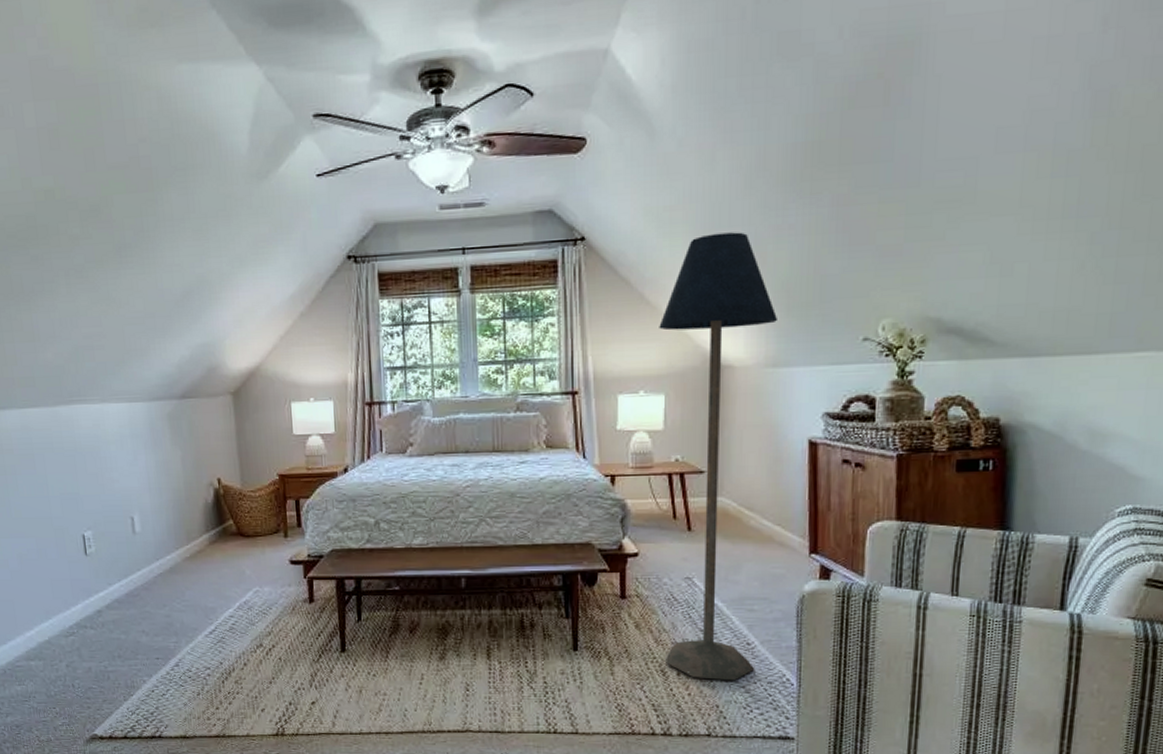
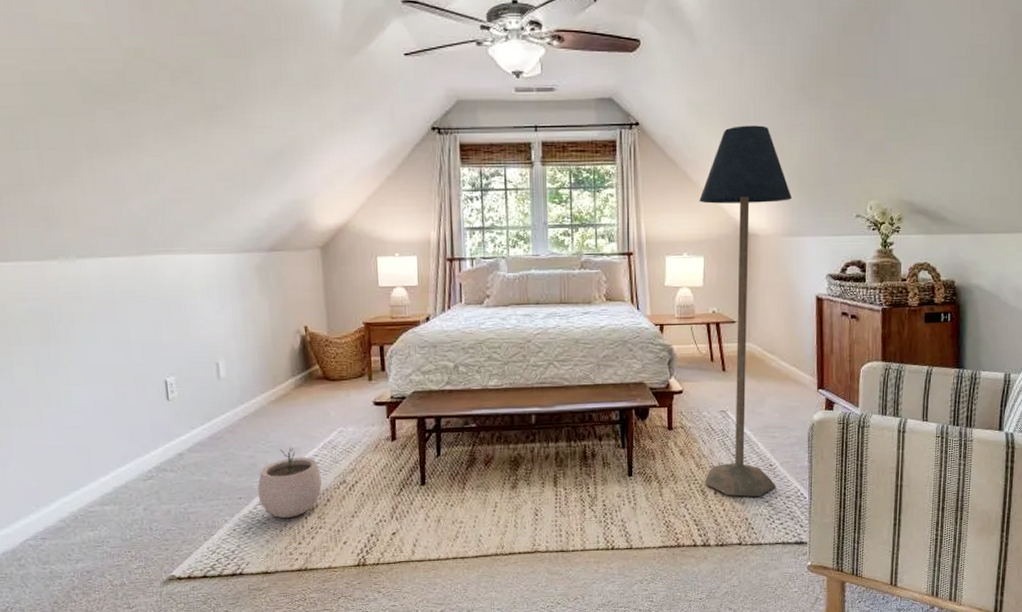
plant pot: none [174,607,238,681] -> present [257,447,322,518]

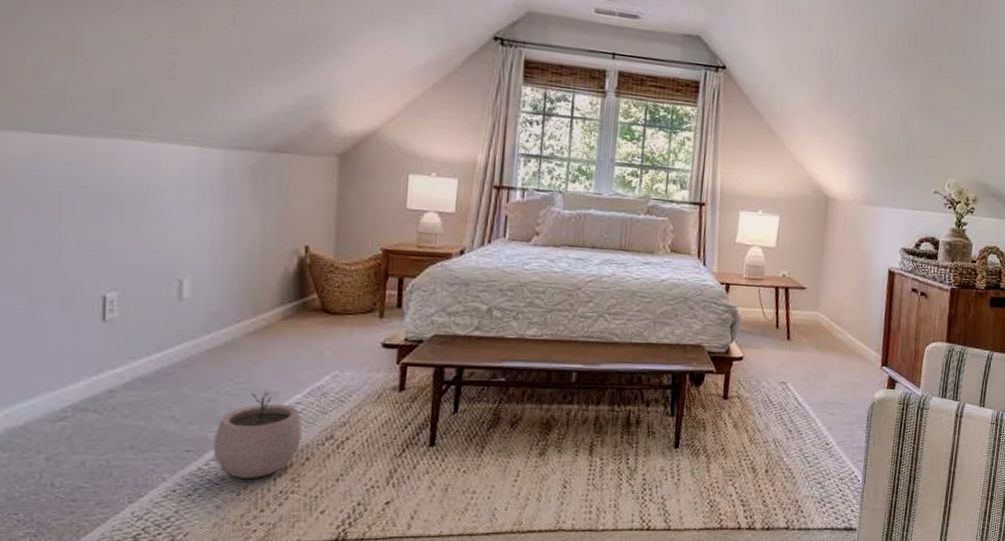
floor lamp: present [699,125,793,497] -> none [757,85,875,478]

